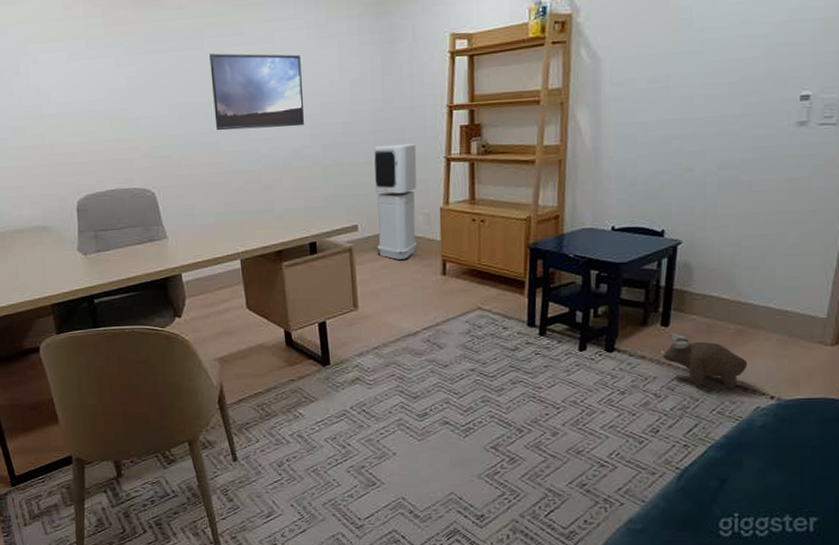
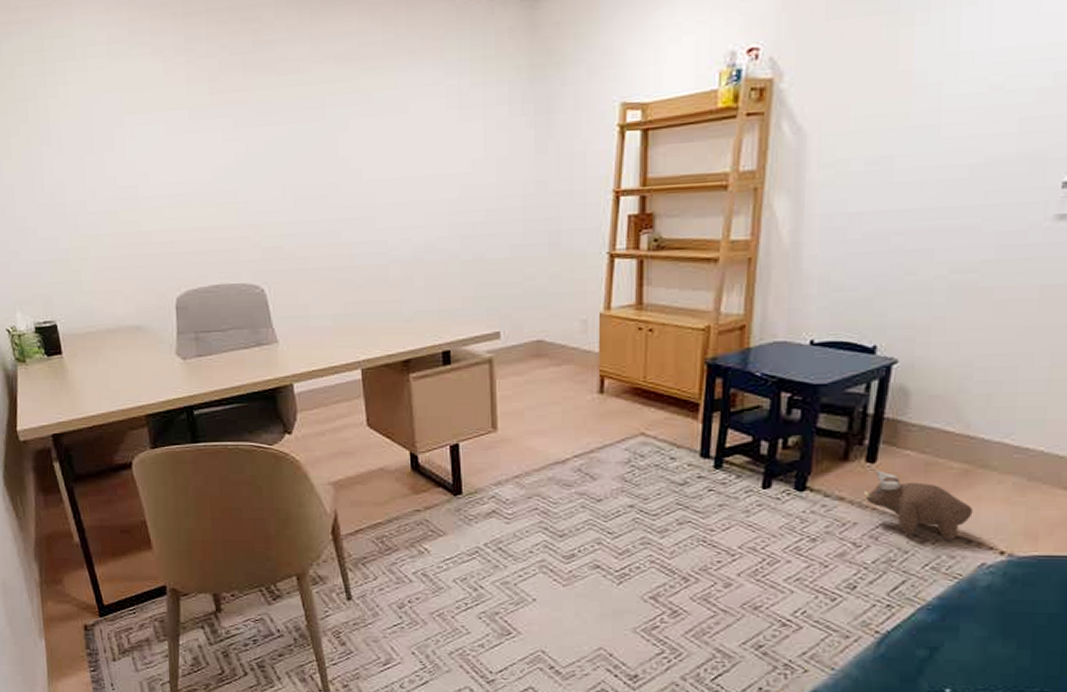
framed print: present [209,53,304,131] -> none [331,126,440,218]
air purifier: present [374,143,418,260] -> none [522,235,574,374]

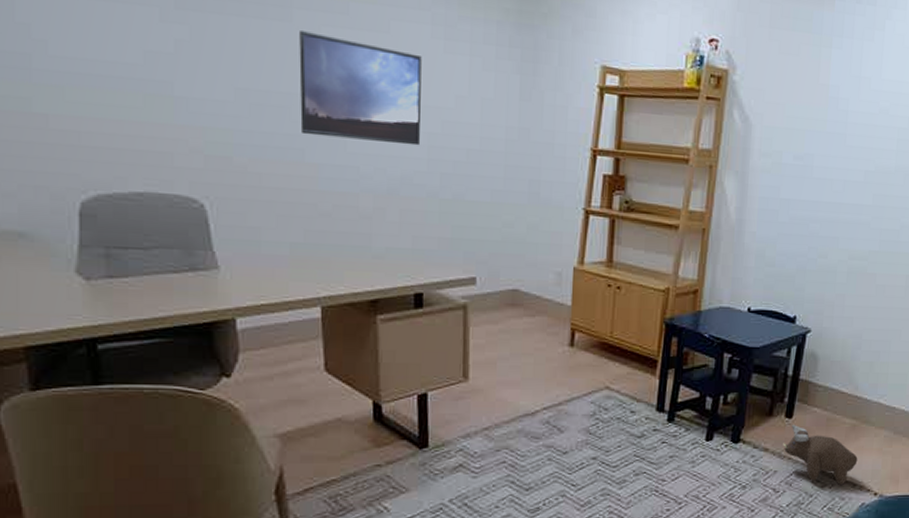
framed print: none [331,126,440,218] -> present [299,31,422,146]

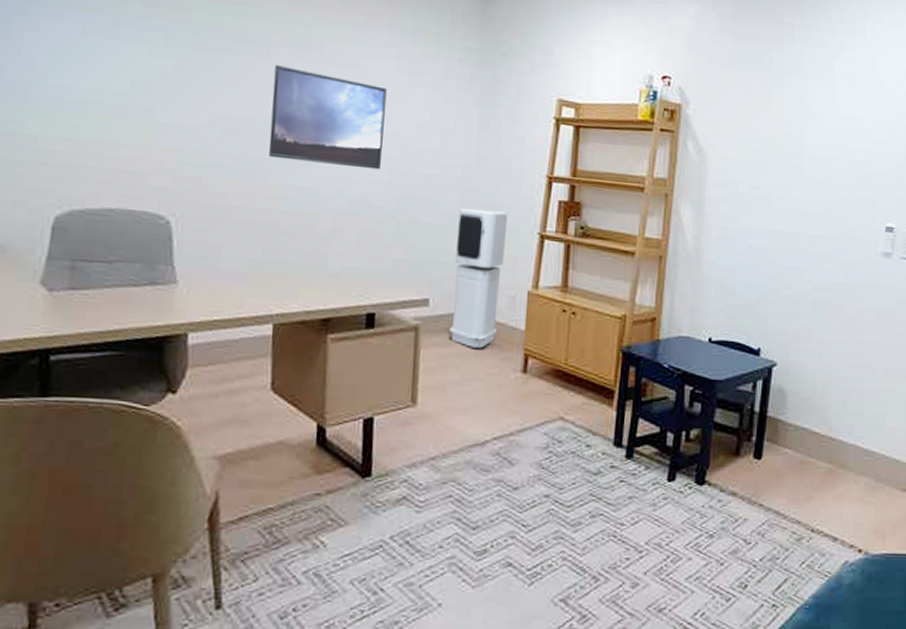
air purifier: none [497,185,553,324] -> present [449,209,508,348]
plush toy: present [783,425,858,485] -> none [753,467,837,538]

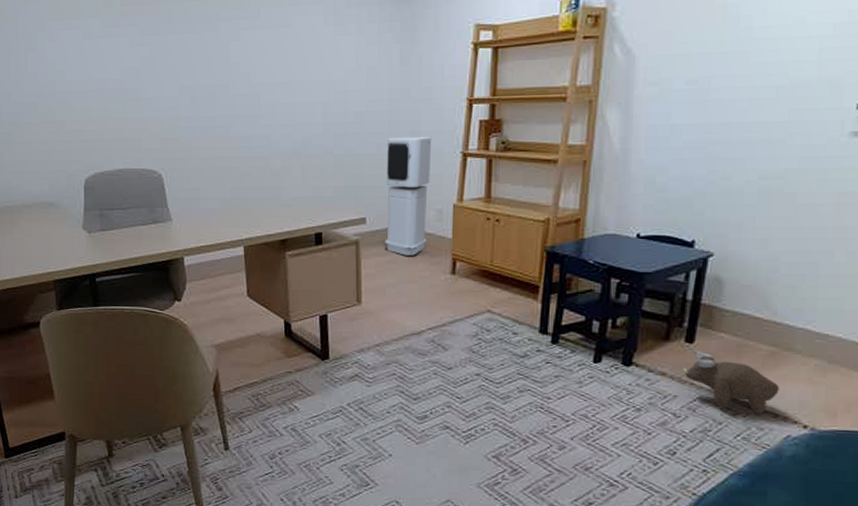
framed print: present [269,65,387,170] -> none [225,36,317,115]
plush toy: none [753,467,837,538] -> present [683,350,780,414]

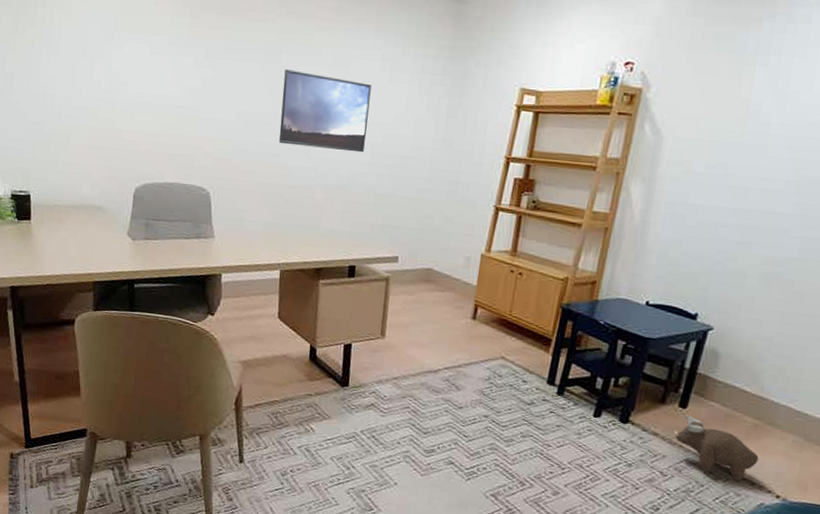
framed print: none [225,36,317,115] -> present [279,69,372,153]
air purifier: present [385,136,432,256] -> none [413,184,469,298]

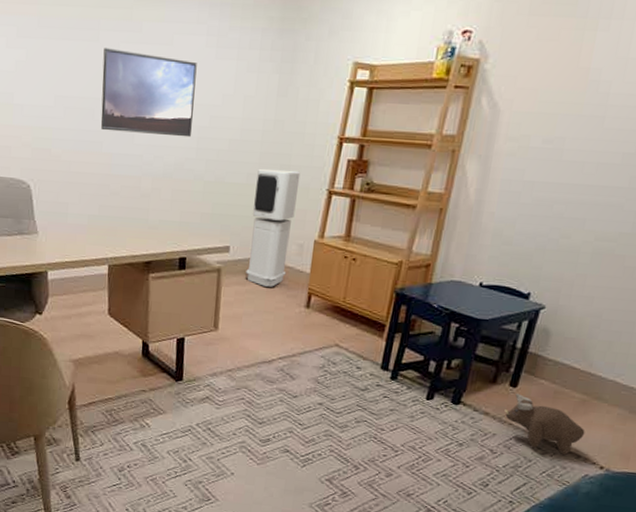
air purifier: none [413,184,469,298] -> present [246,169,301,287]

